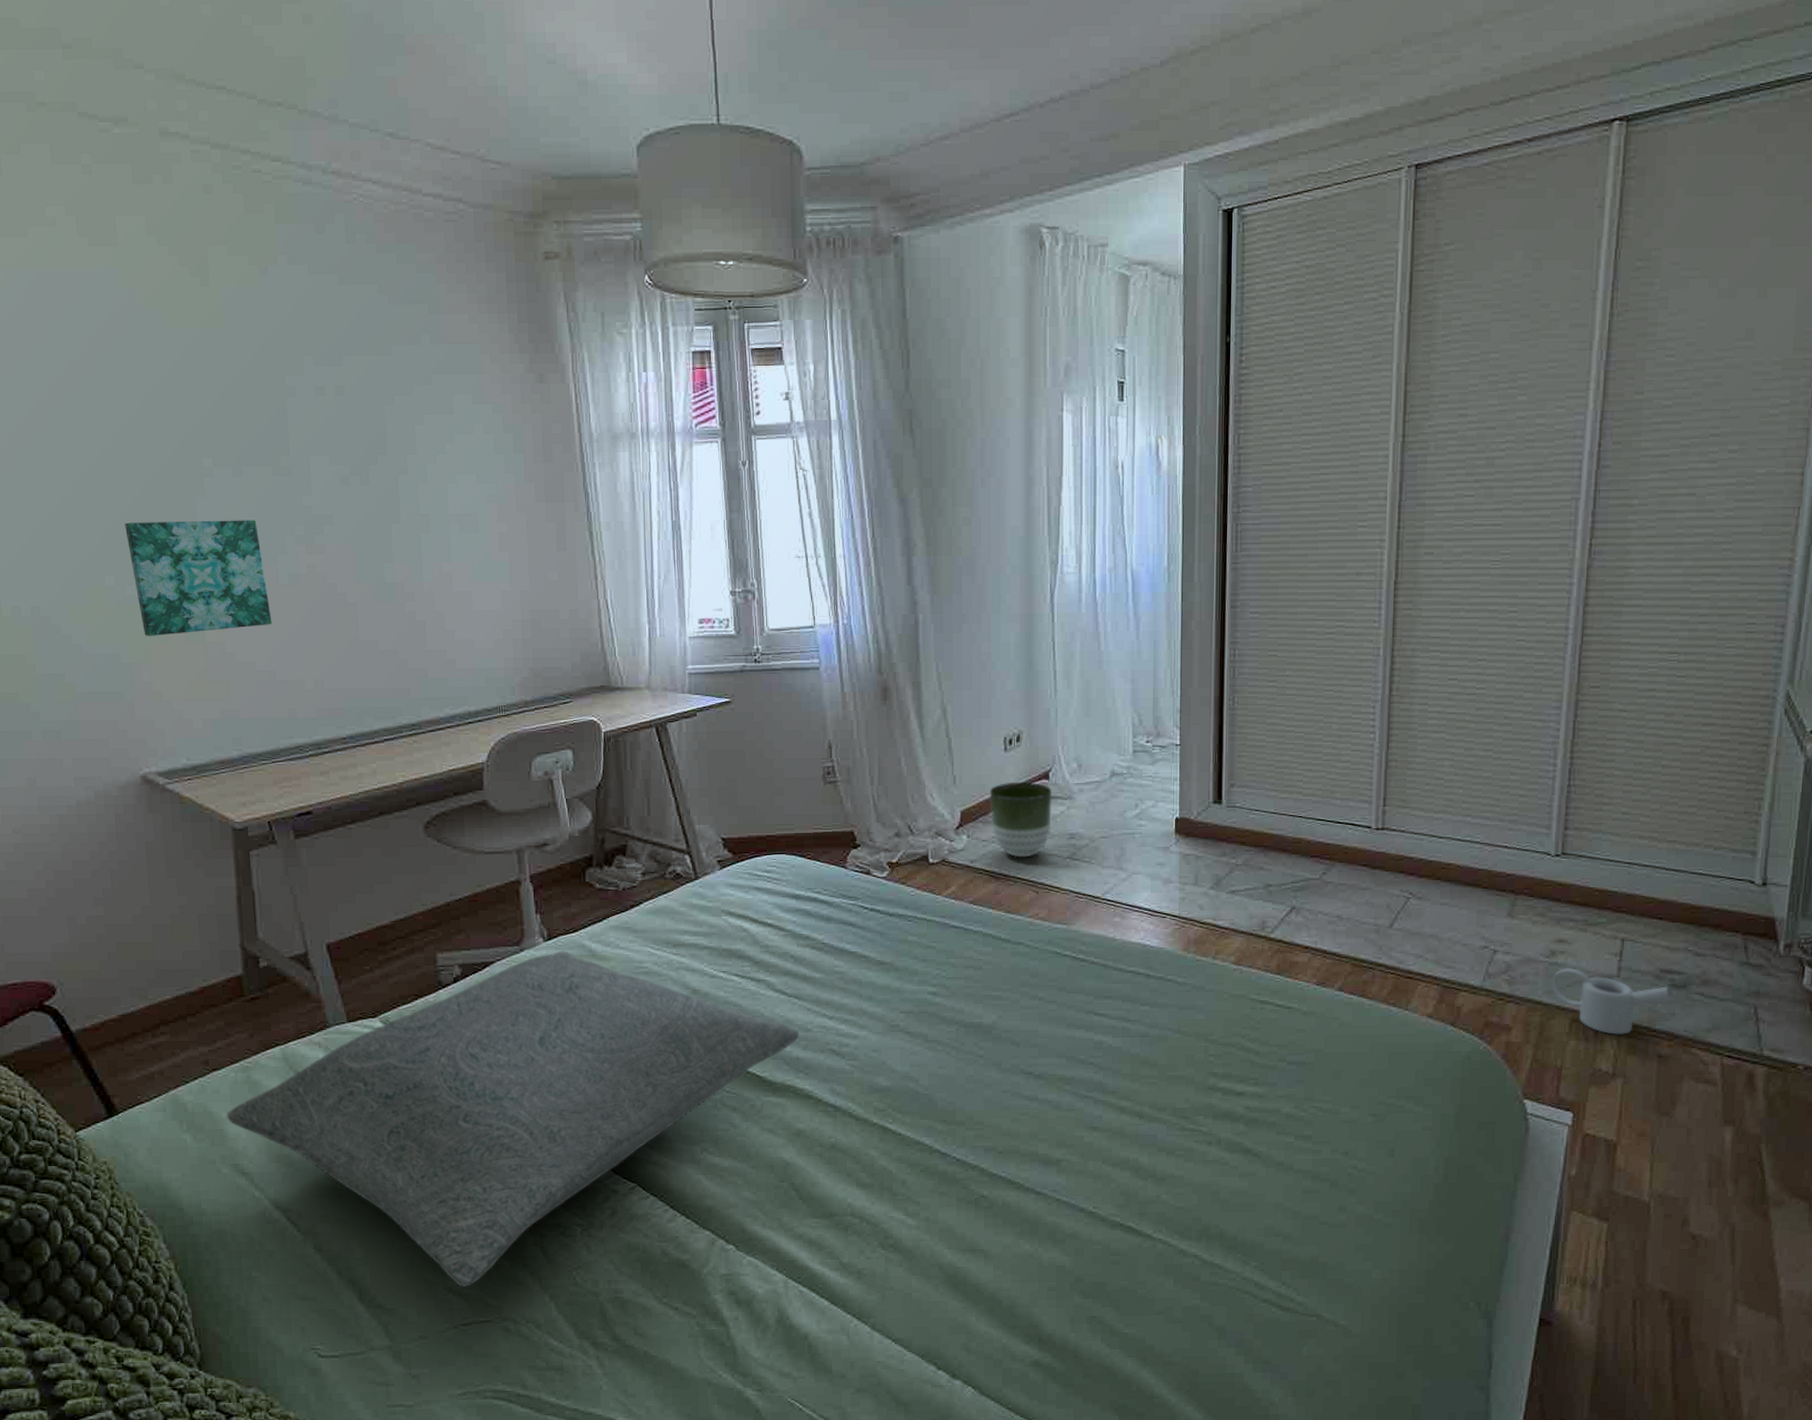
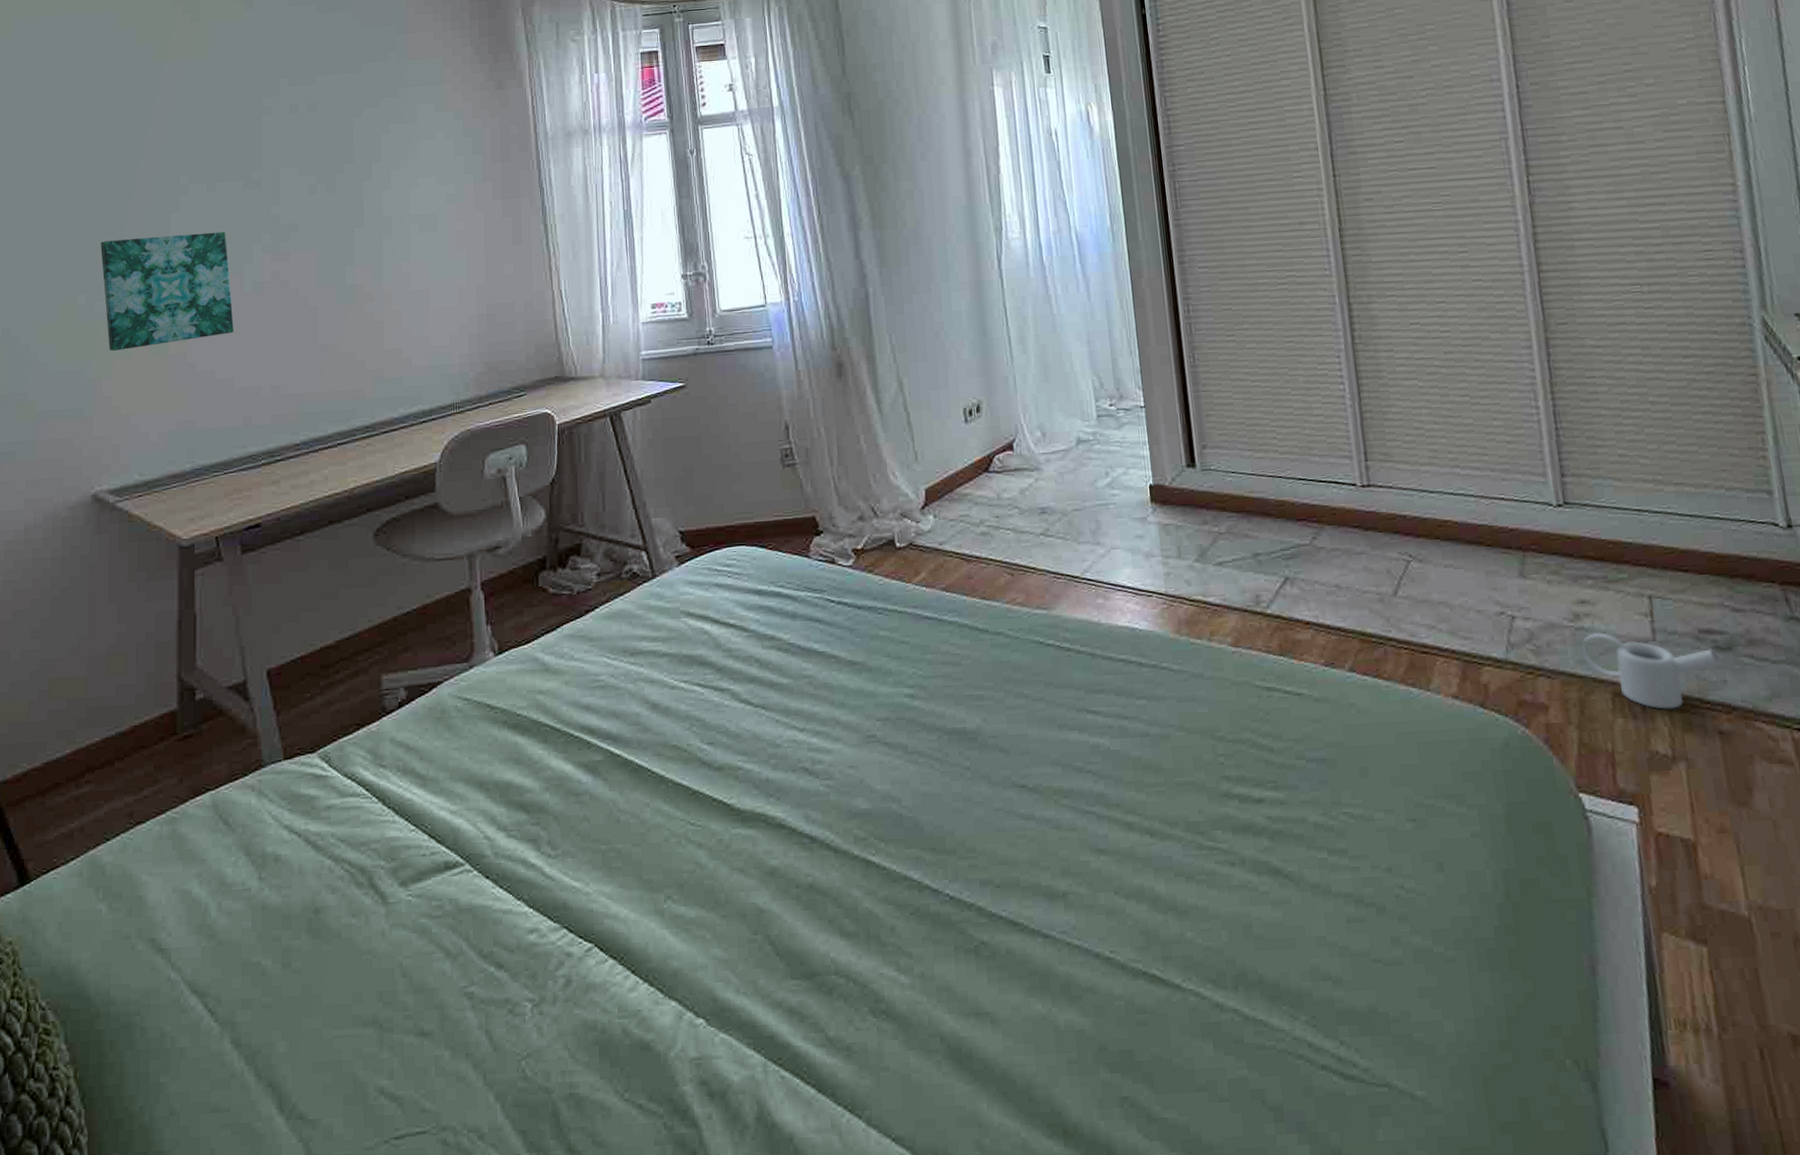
pillow: present [226,950,800,1287] -> none [147,665,769,1087]
planter: present [989,781,1053,858] -> none [953,454,1021,537]

